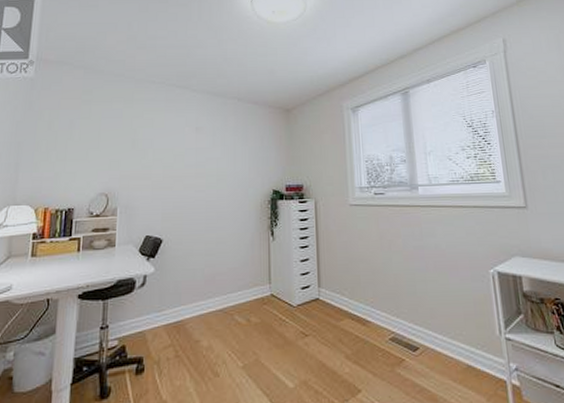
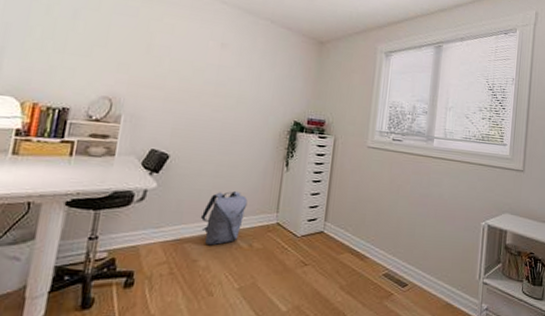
backpack: none [197,266,239,325] -> present [200,190,248,246]

